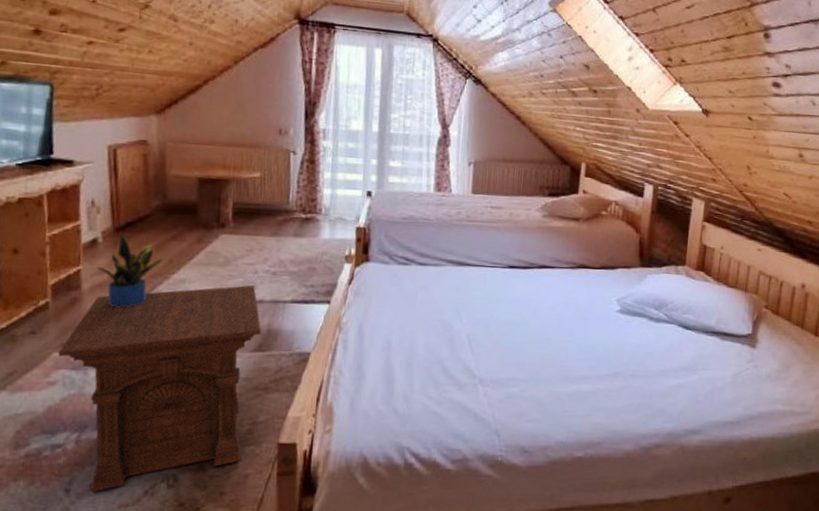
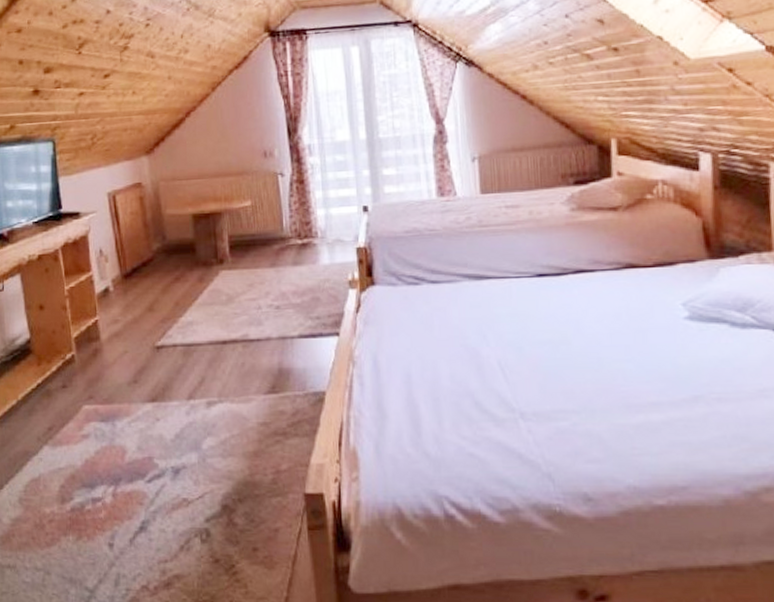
side table: present [58,284,261,493] -> none [88,321,272,547]
potted plant: present [97,233,163,308] -> none [112,279,170,356]

